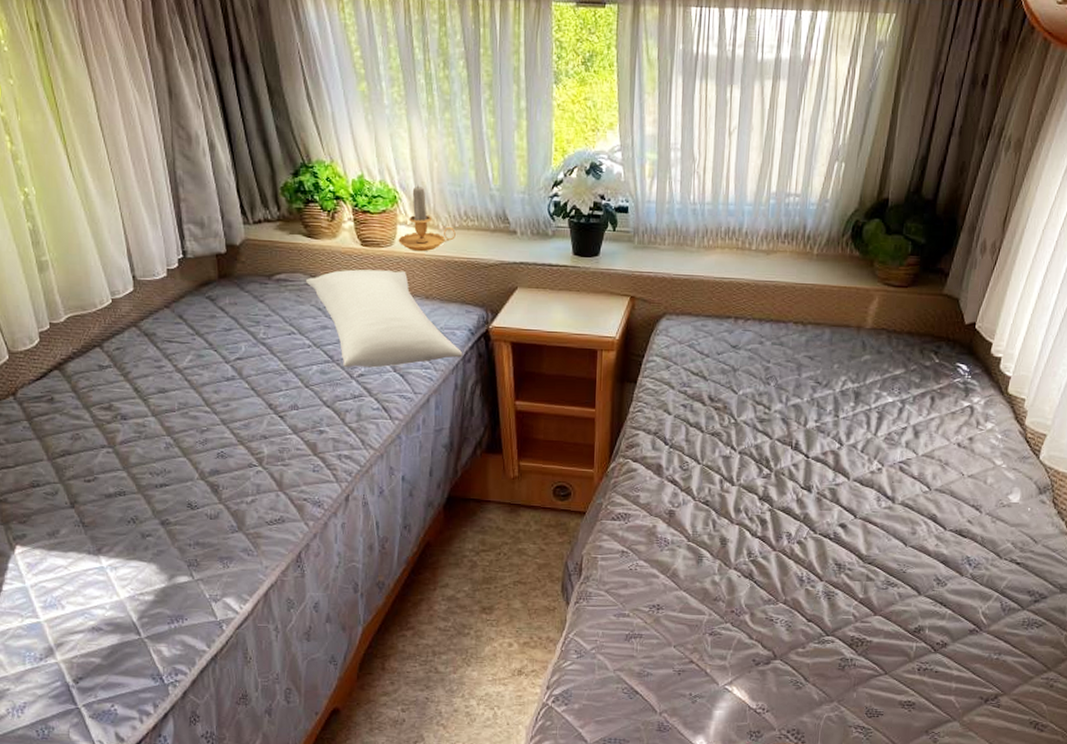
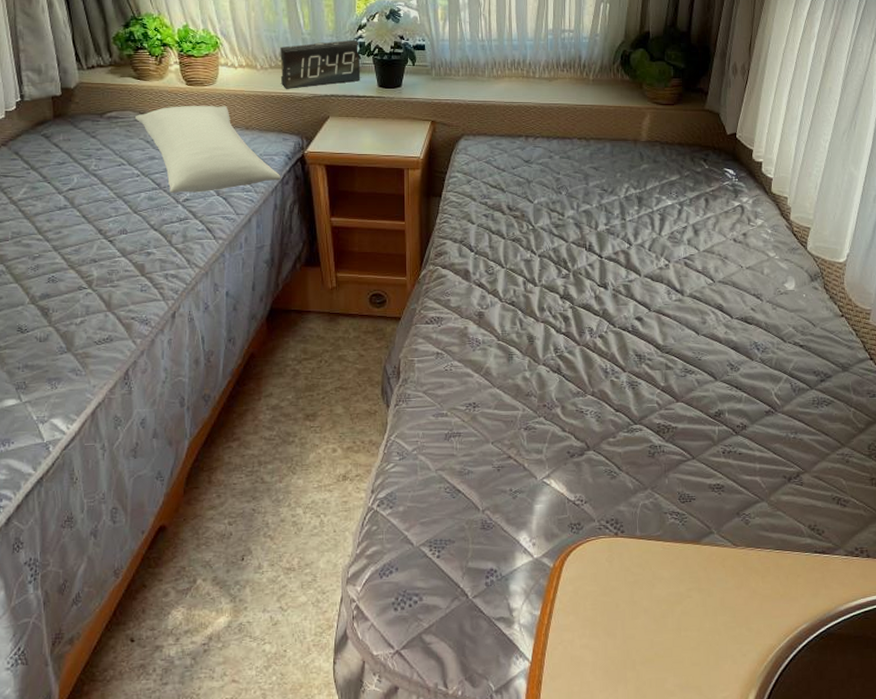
candle: present [398,184,456,252] -> none [220,31,272,89]
alarm clock: none [464,198,555,254] -> present [280,39,361,89]

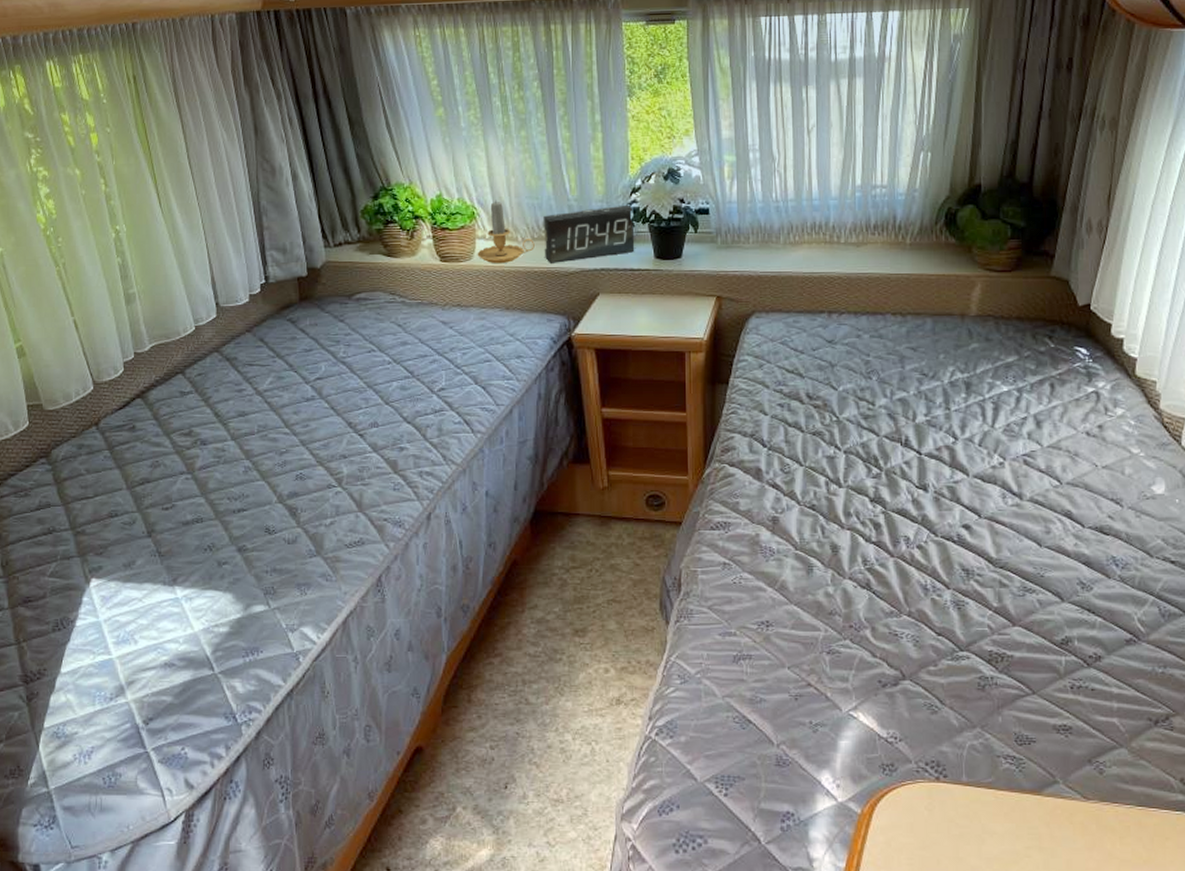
pillow: present [135,106,281,194] -> none [386,284,546,383]
candle: none [220,31,272,89] -> present [477,199,535,264]

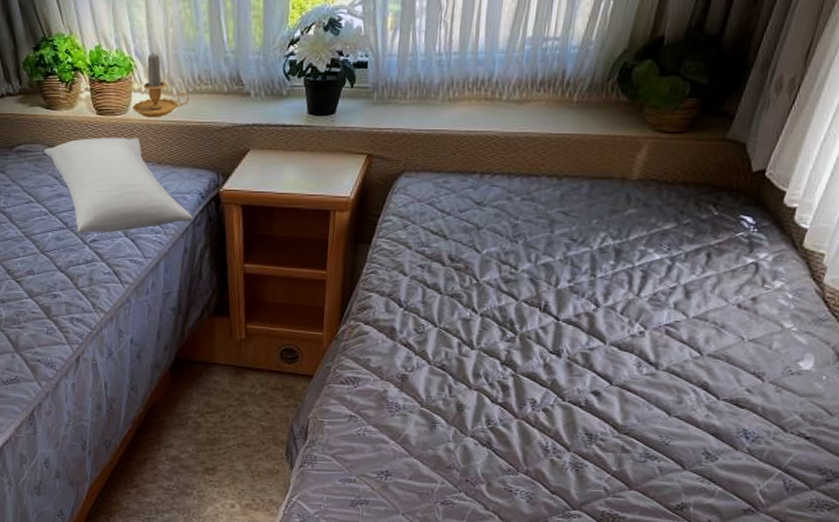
pillow: none [386,284,546,383] -> present [44,138,193,234]
alarm clock: present [544,204,635,263] -> none [198,57,289,118]

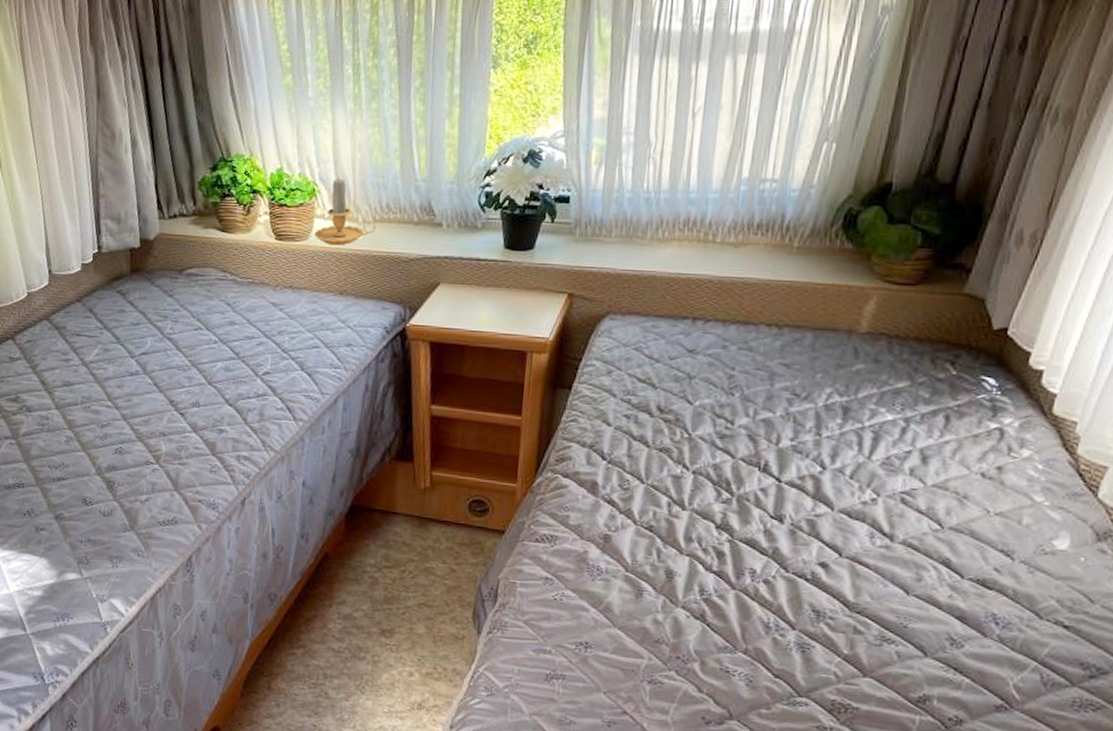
pillow: present [44,138,193,234] -> none [217,264,376,366]

